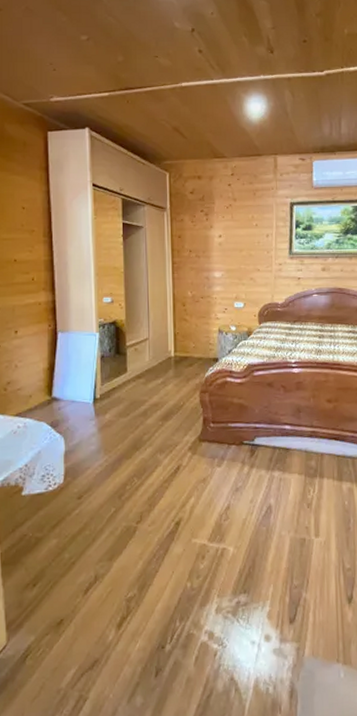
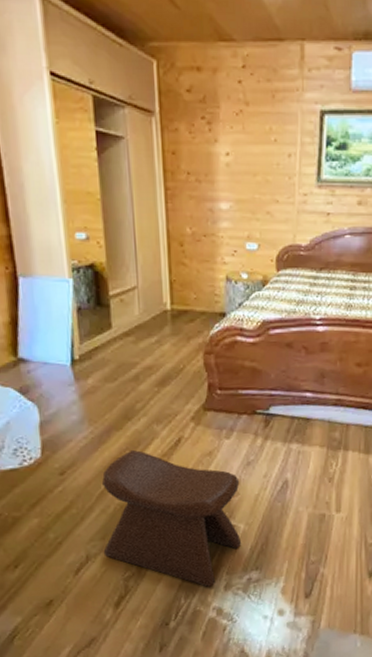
stool: none [110,476,232,611] -> present [102,449,242,588]

